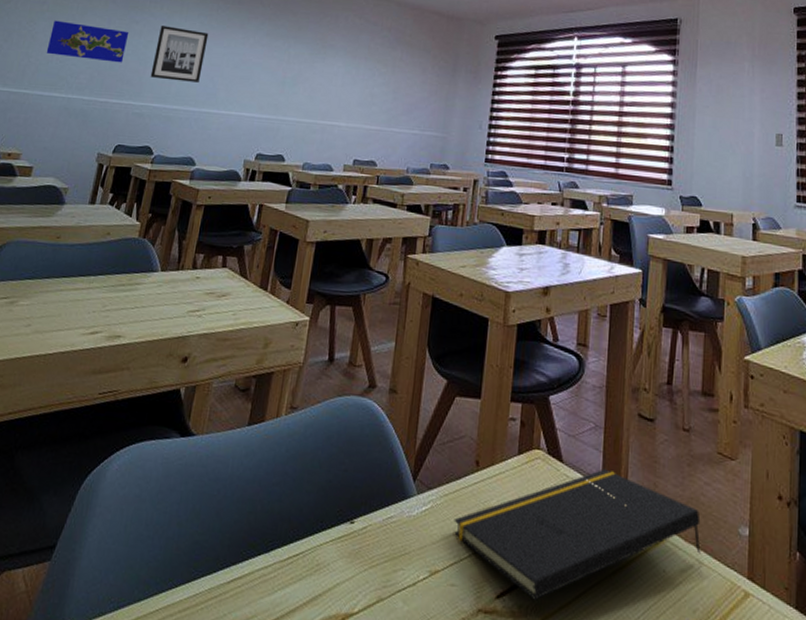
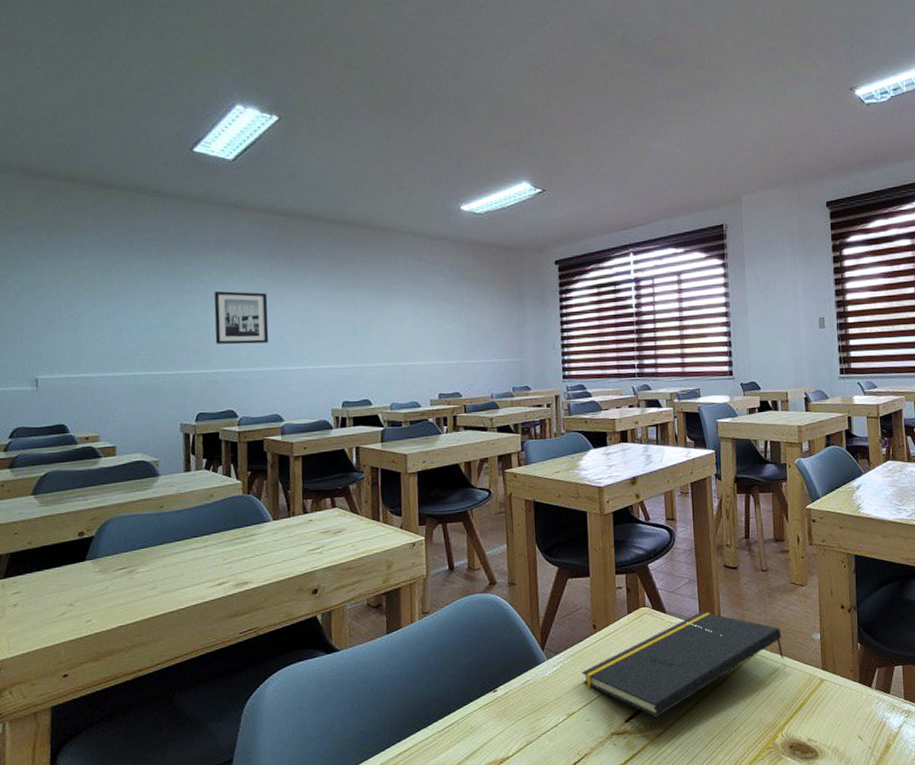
world map: present [46,20,129,63] -> none [96,300,183,336]

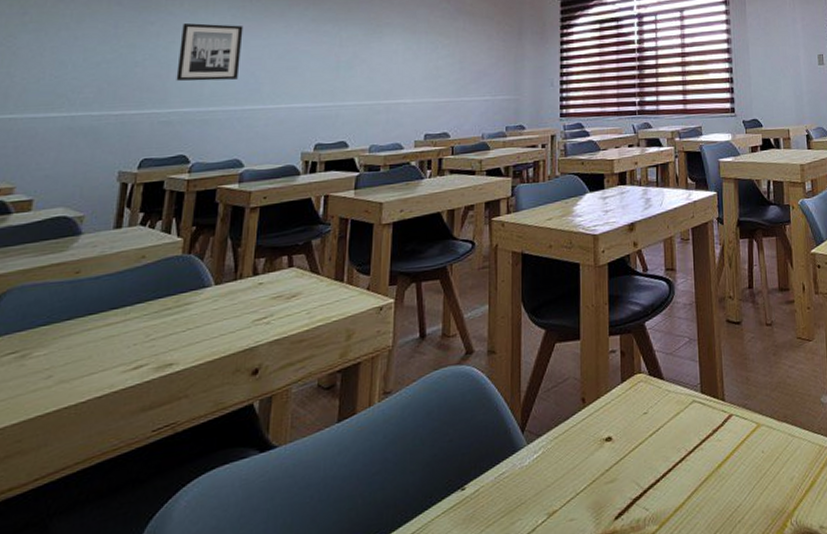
notepad: present [581,611,784,718] -> none [566,375,792,511]

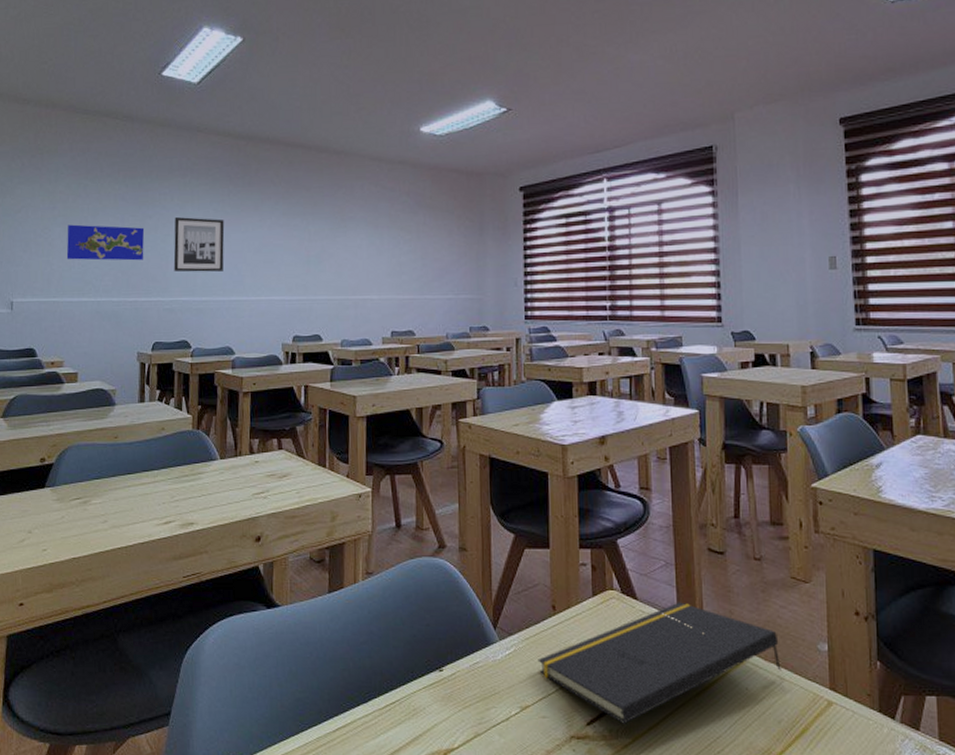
world map: none [34,31,144,71] -> present [66,224,145,261]
notepad: none [566,375,792,511] -> present [537,602,781,724]

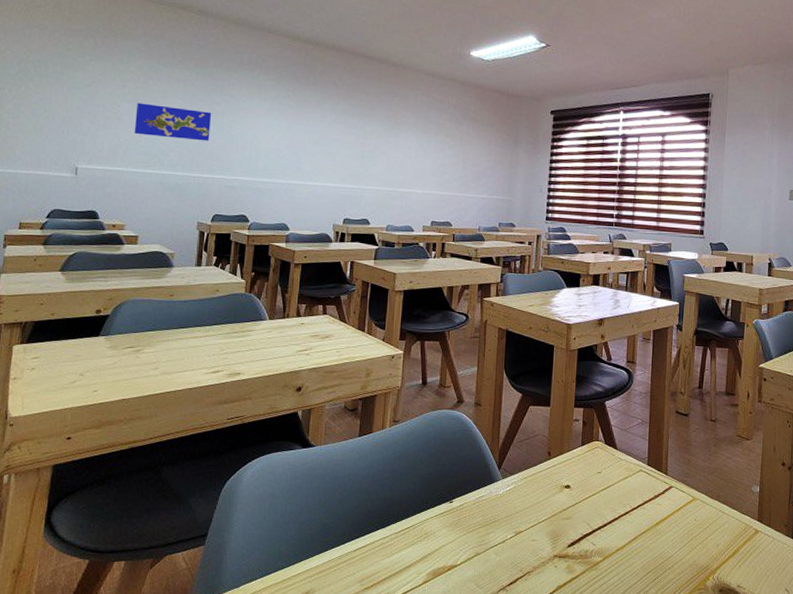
wall art: present [173,217,225,272] -> none [237,106,288,158]
notepad: present [537,602,781,724] -> none [532,452,723,546]

